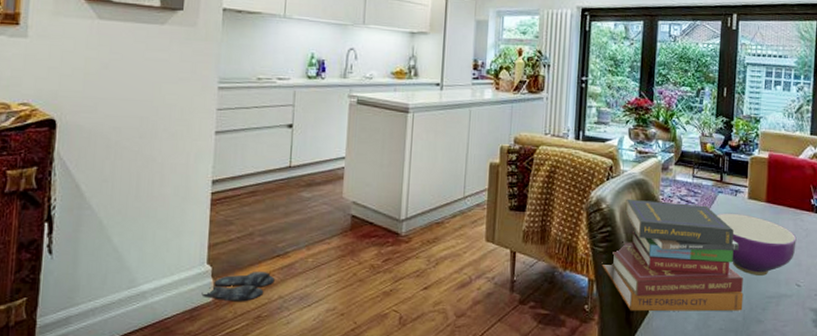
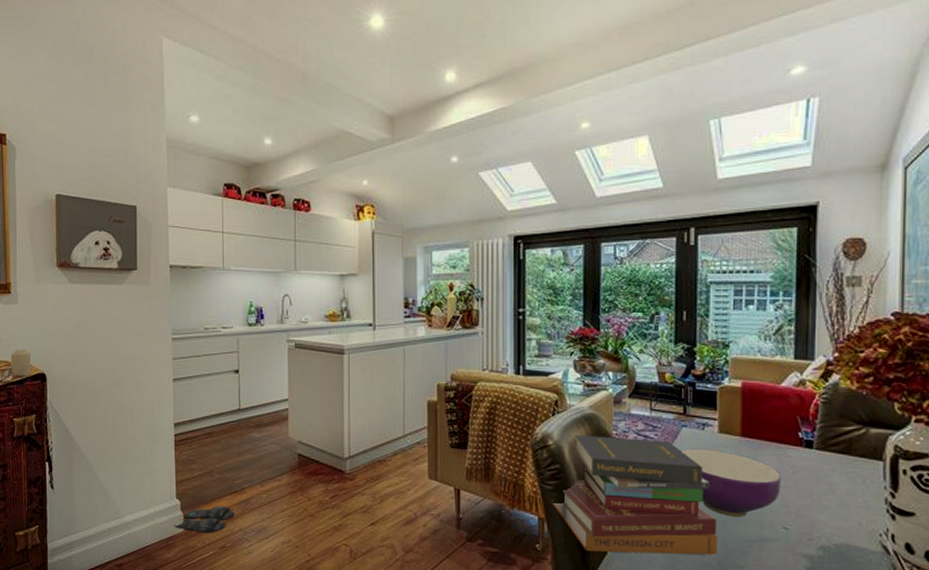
candle: none [10,90,38,124] -> present [11,350,31,378]

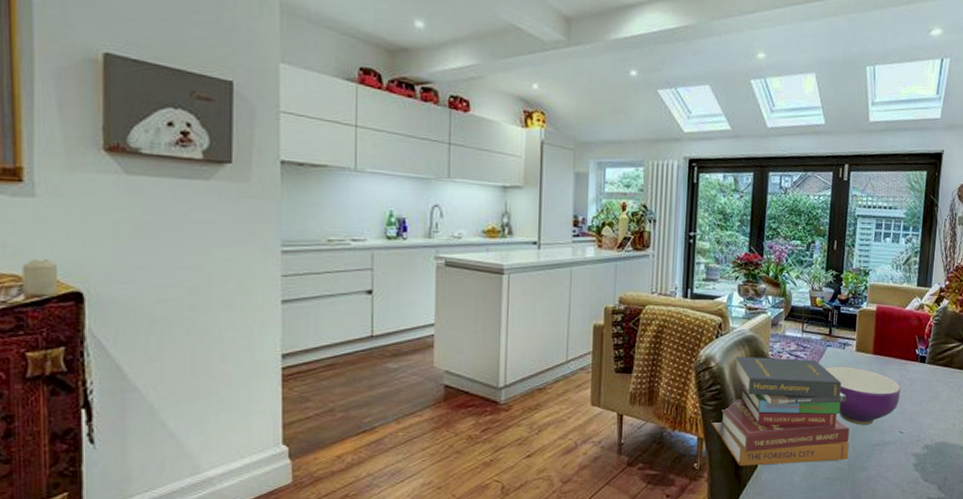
slippers: present [174,506,235,533] -> none [278,449,362,483]

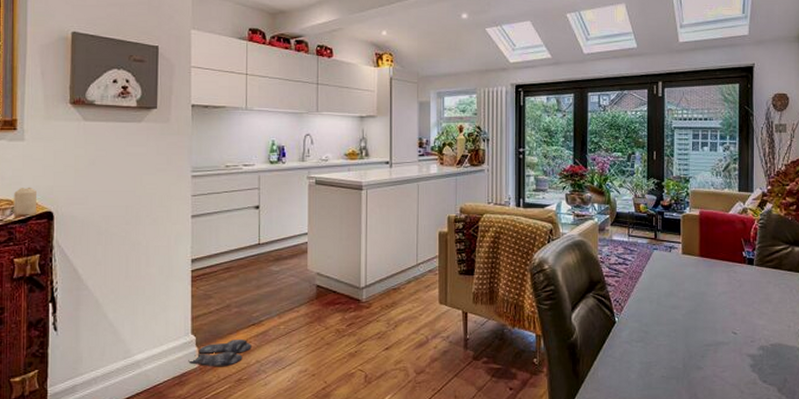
slippers: none [278,449,362,483] -> present [188,339,252,367]
books: present [711,356,850,467] -> none [547,259,683,363]
bowl: present [825,366,901,425] -> none [653,268,731,325]

